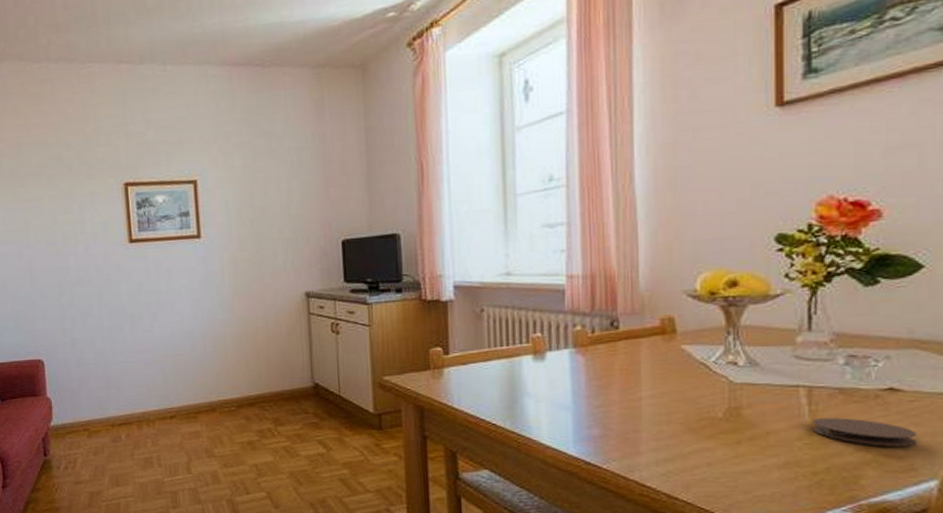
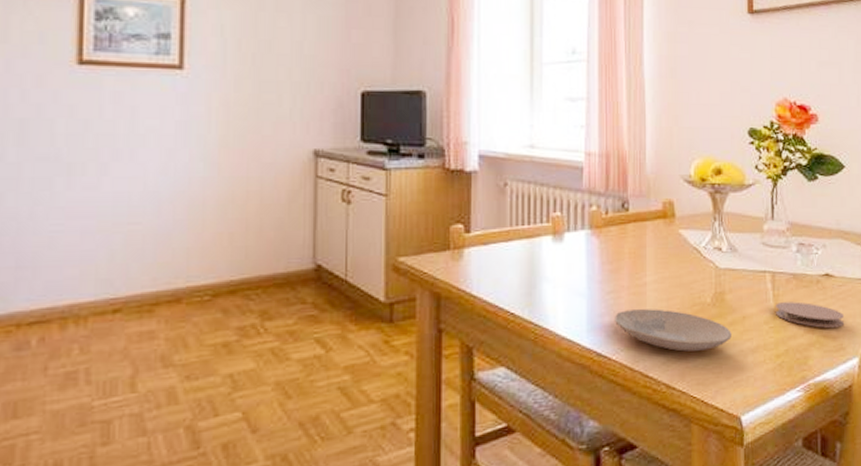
plate: none [605,422,750,464] -> present [615,309,731,352]

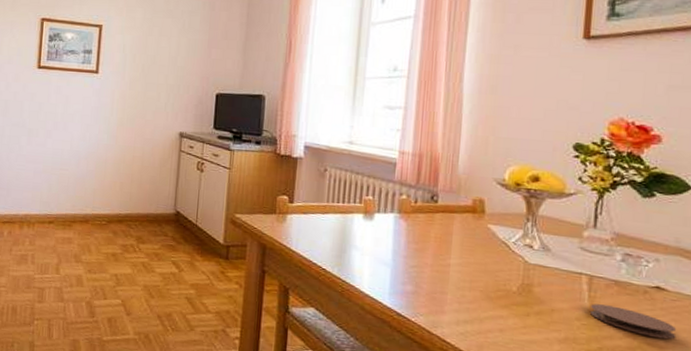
plate: present [615,309,731,352] -> none [416,283,537,331]

